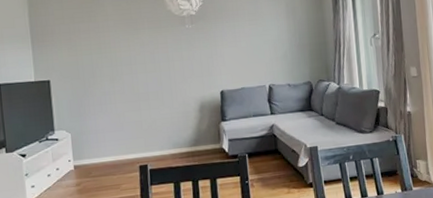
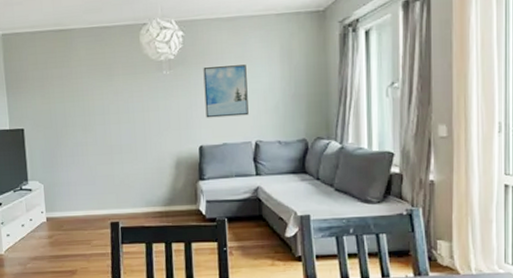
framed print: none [221,19,262,66] -> present [203,64,249,118]

